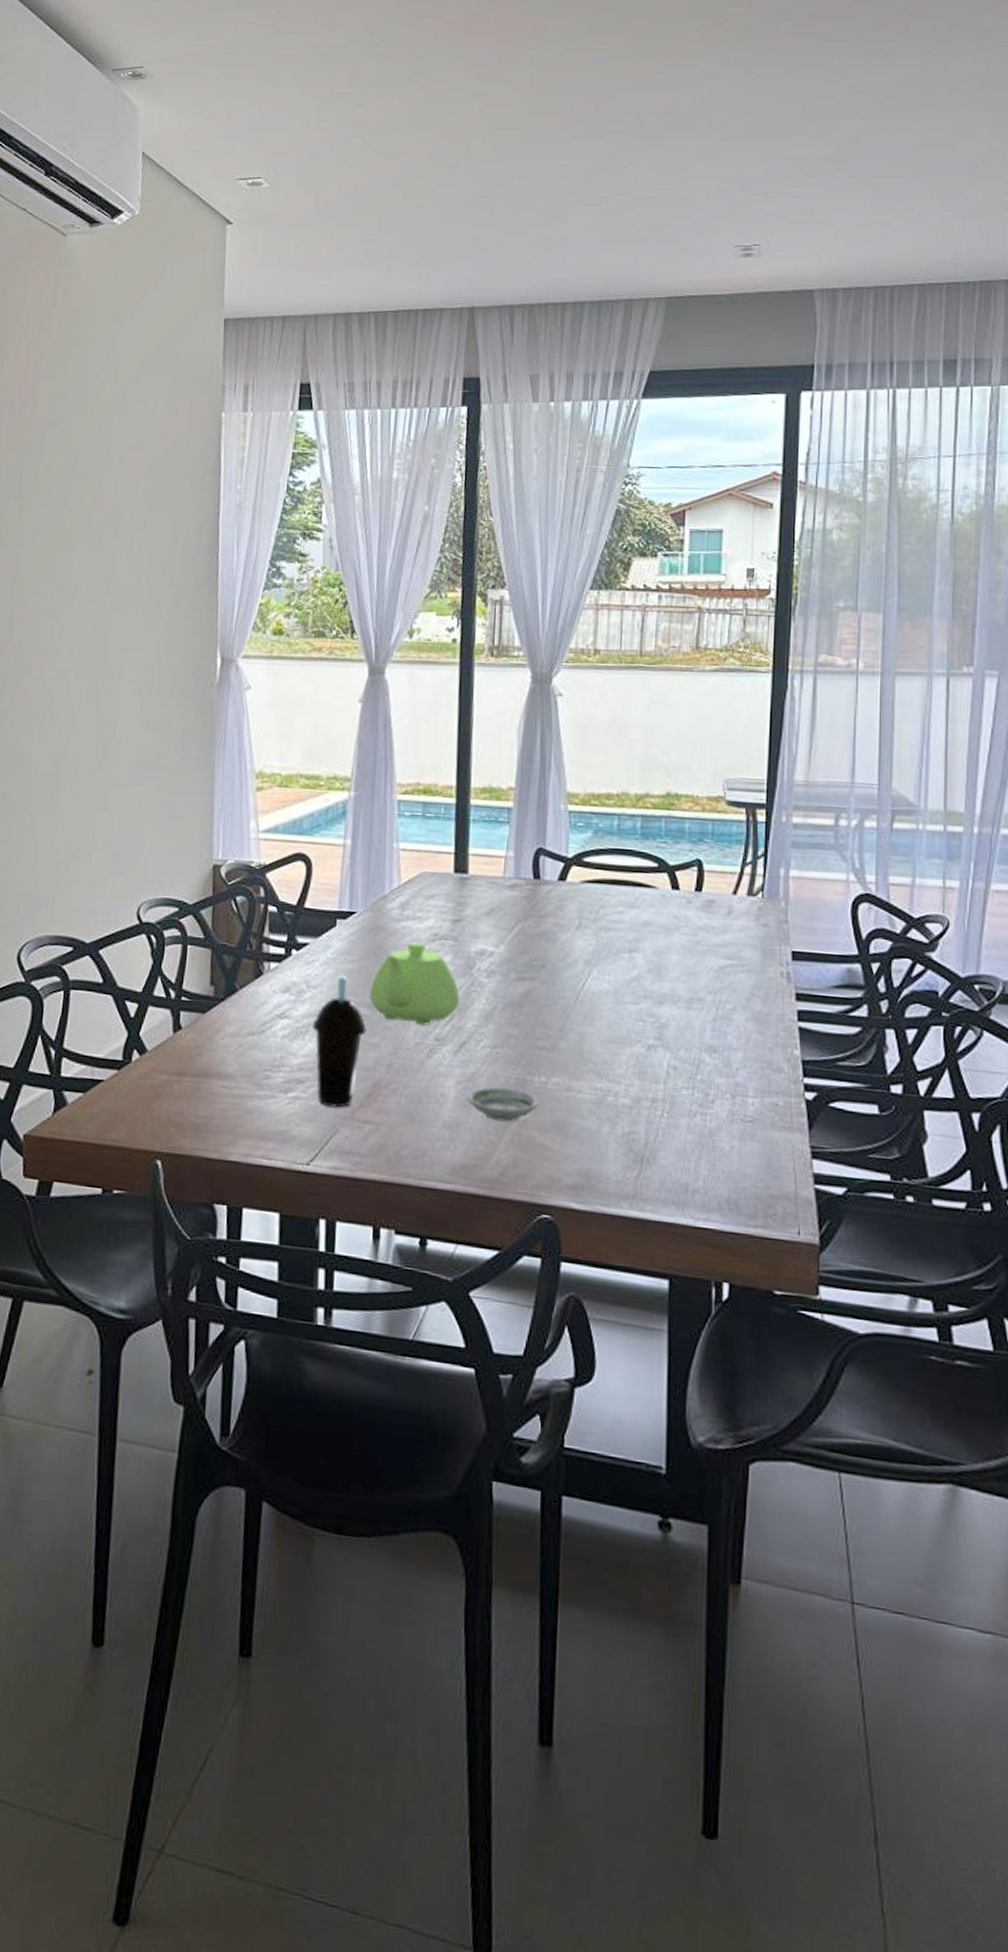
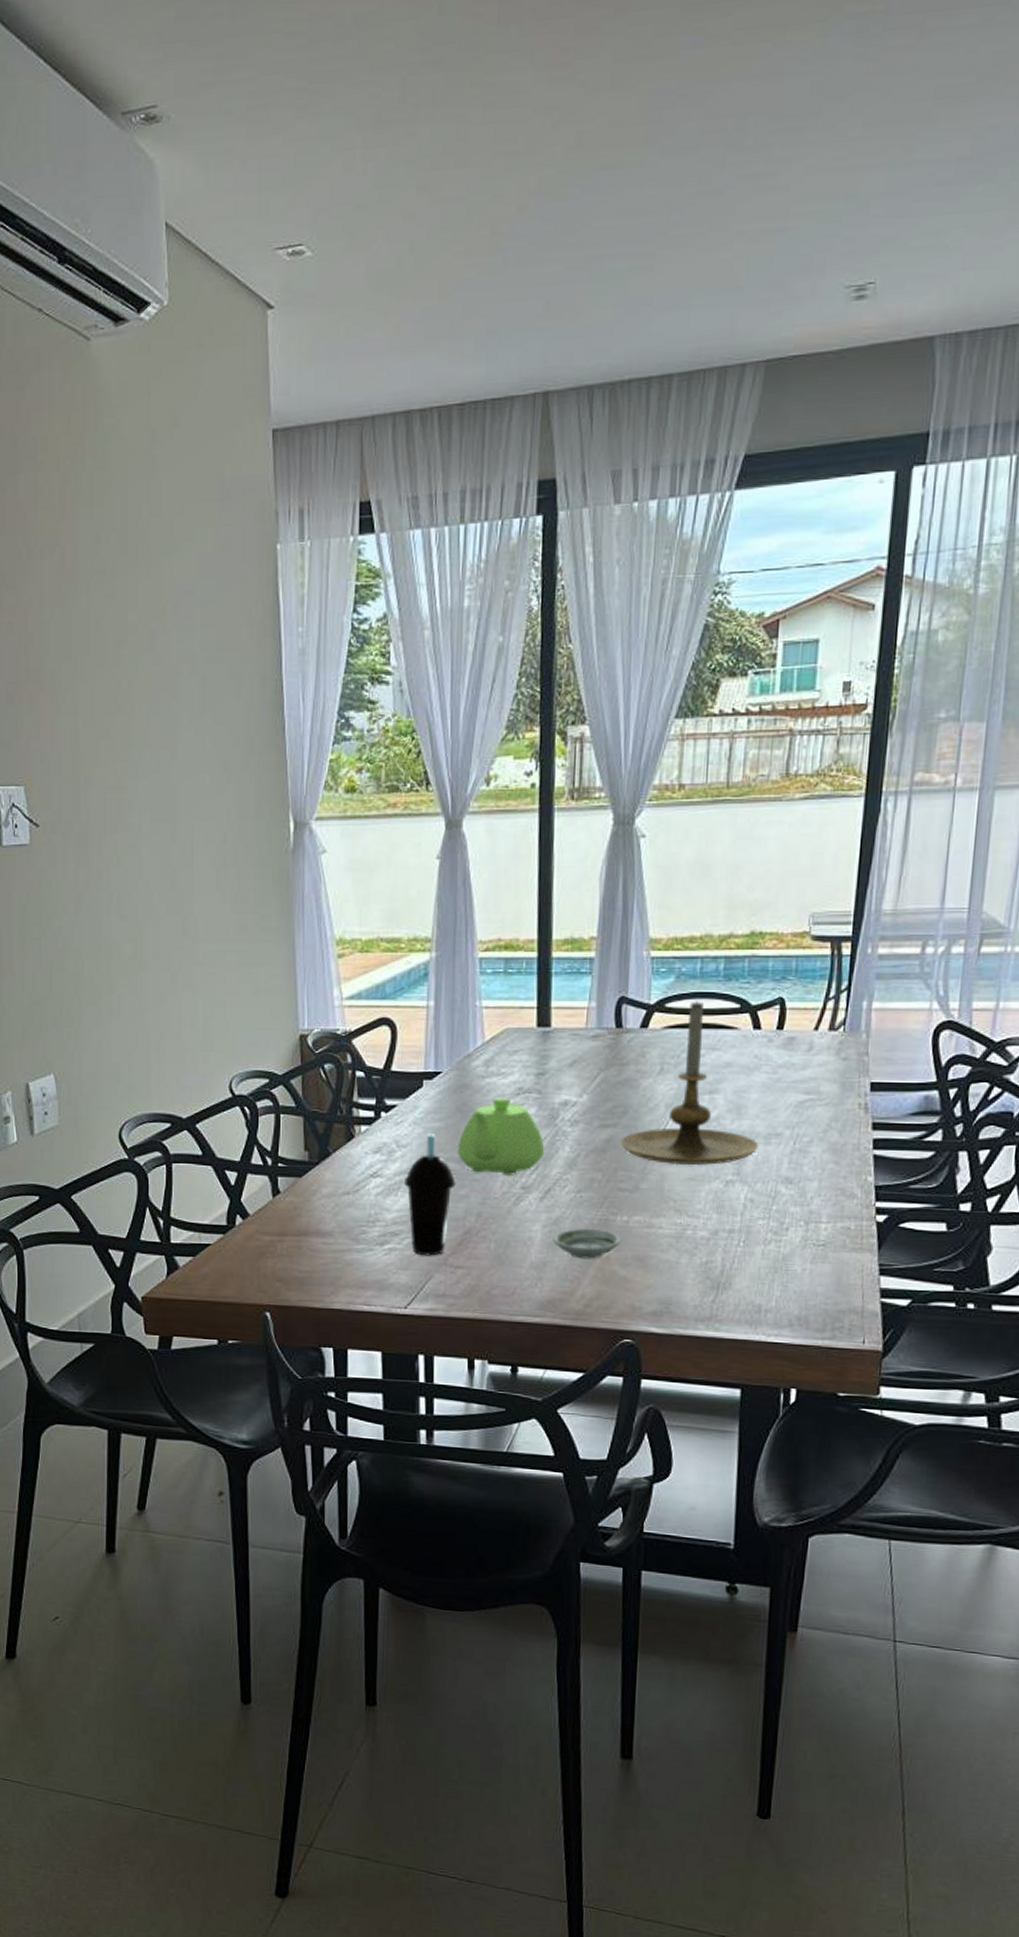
candle holder: none [538,857,681,1027] -> present [620,1001,759,1165]

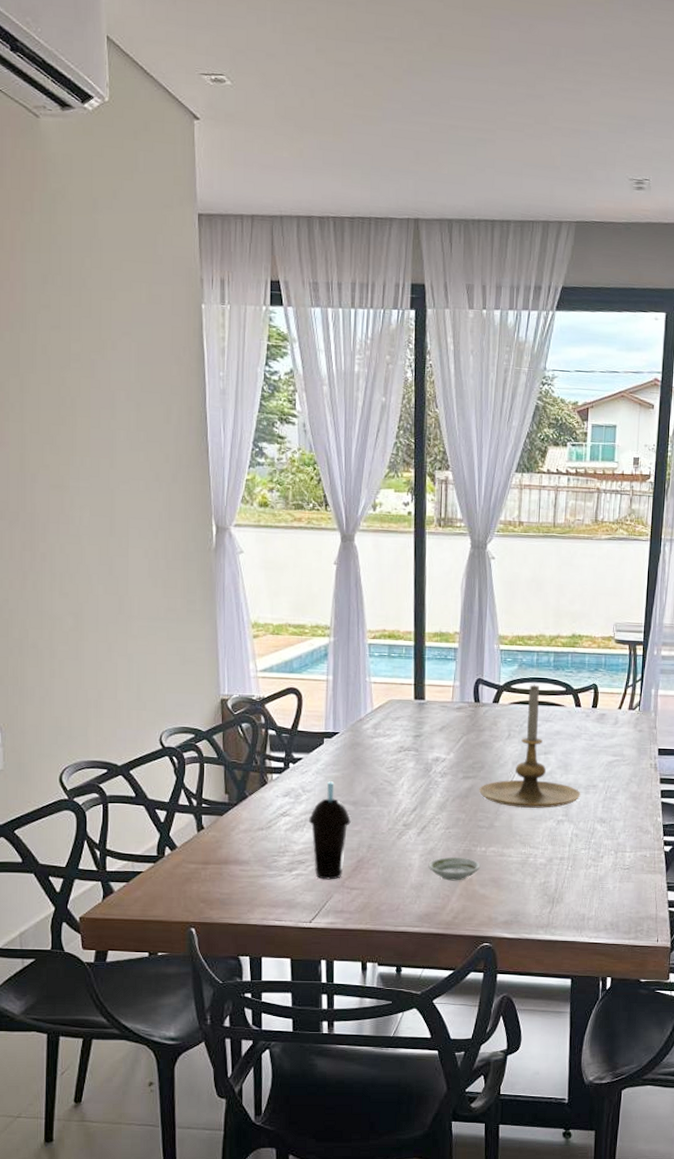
teapot: present [457,1097,545,1176] -> none [351,754,421,815]

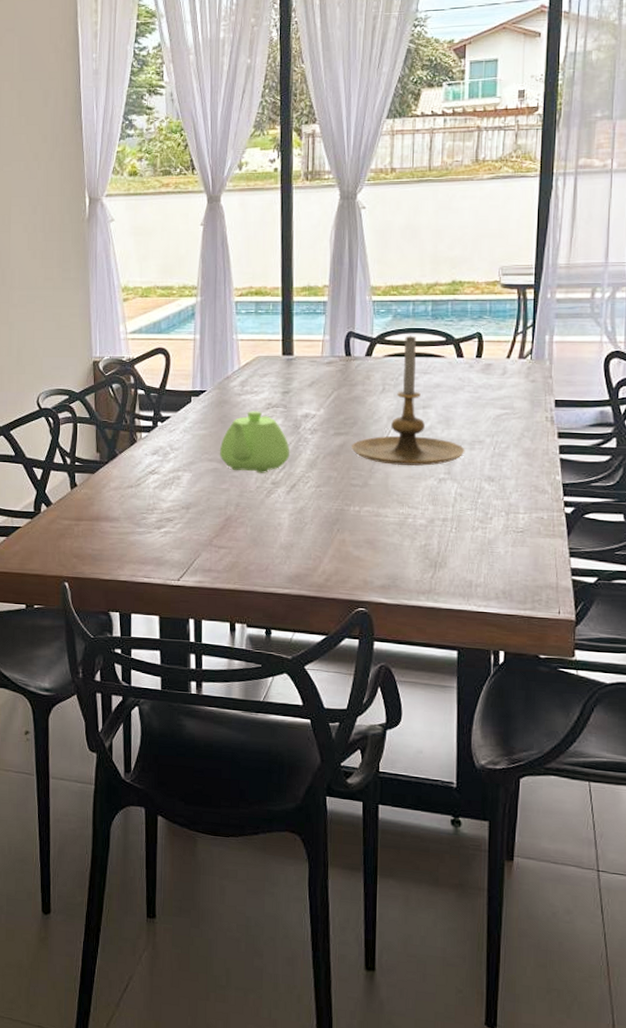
cup: present [309,781,352,880] -> none [177,439,219,538]
teapot: none [351,754,421,815] -> present [219,411,290,473]
saucer: present [428,856,481,881] -> none [298,516,354,542]

